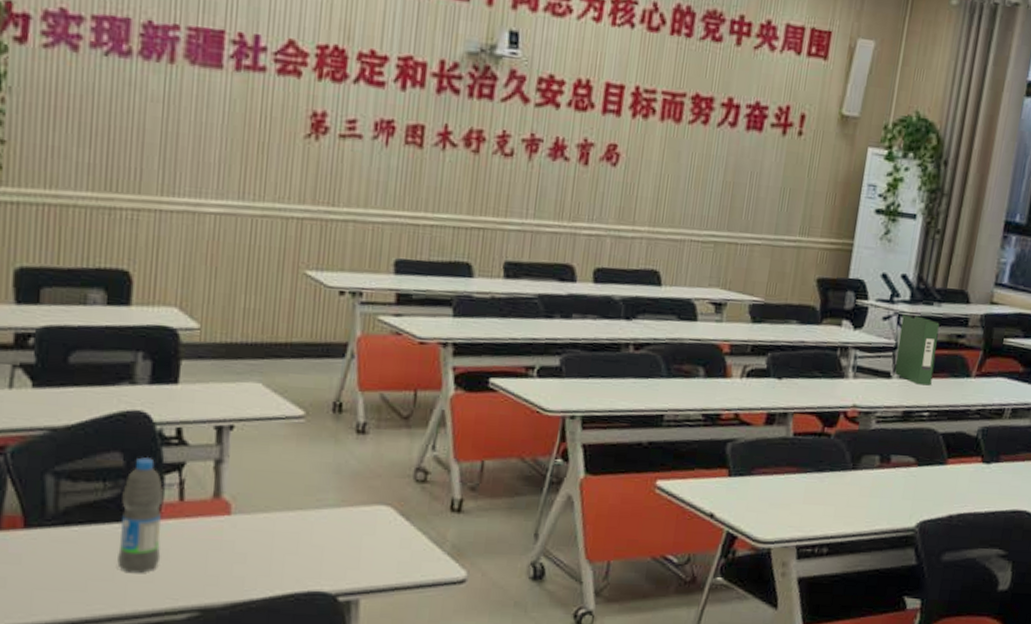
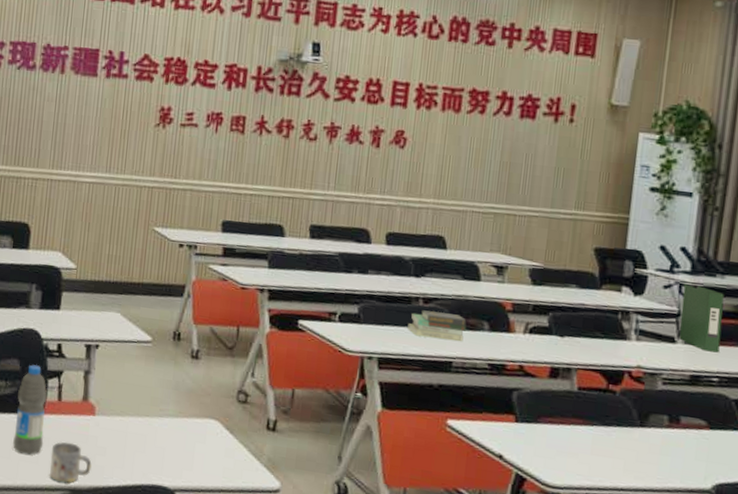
mug: none [169,551,228,602] -> present [49,442,92,483]
books: none [615,358,681,391] -> present [407,310,467,341]

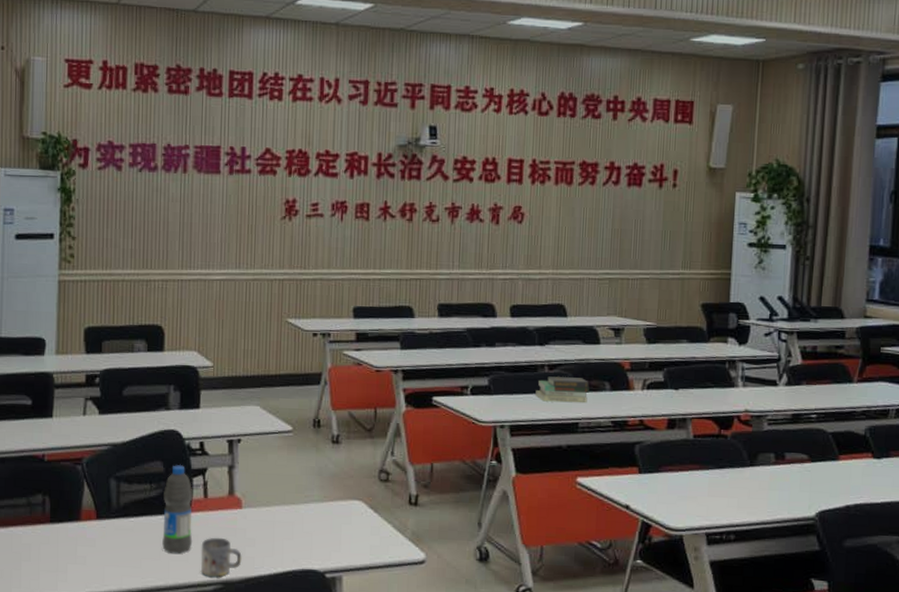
binder: present [679,284,724,353] -> none [780,331,818,391]

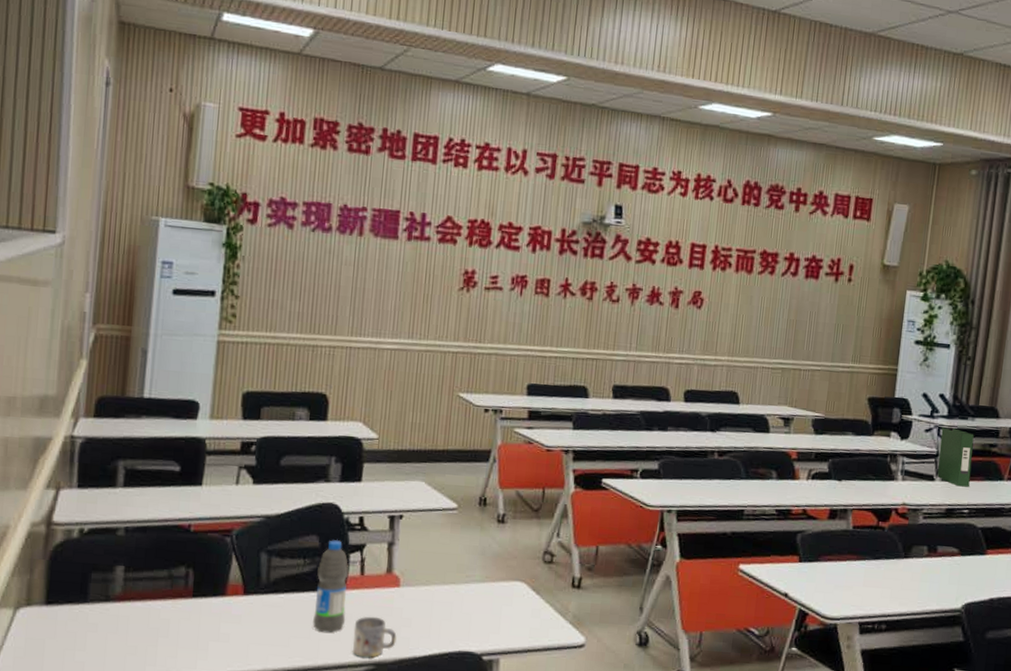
books: present [535,376,590,403] -> none [704,463,757,490]
binder: none [780,331,818,391] -> present [937,427,974,487]

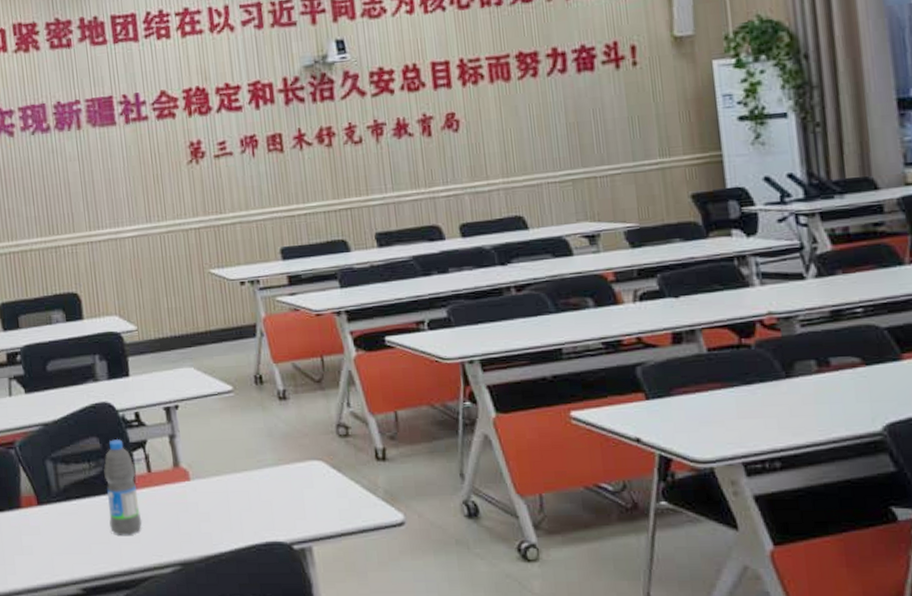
mug: present [352,616,397,658] -> none [151,514,198,557]
binder: present [937,427,974,487] -> none [800,212,857,282]

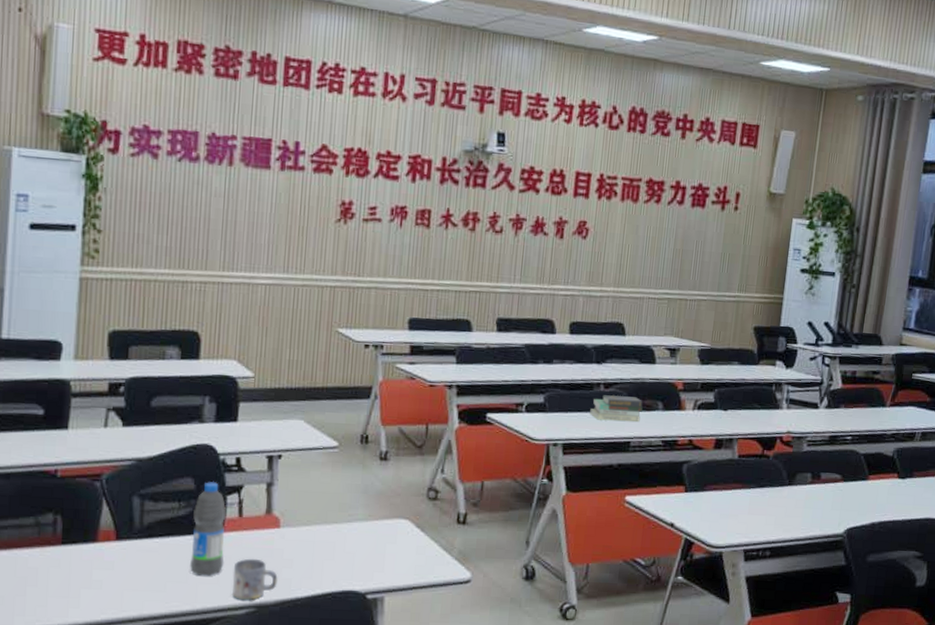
mug: none [151,514,198,557] -> present [231,558,278,600]
books: none [504,296,569,328] -> present [590,395,643,422]

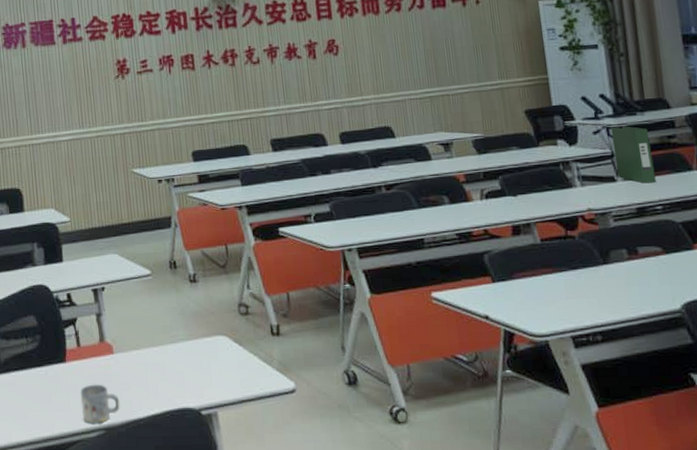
water bottle: present [190,481,227,576] -> none [38,316,72,403]
books: present [590,395,643,422] -> none [377,194,429,221]
binder: none [821,355,858,414] -> present [610,126,656,184]

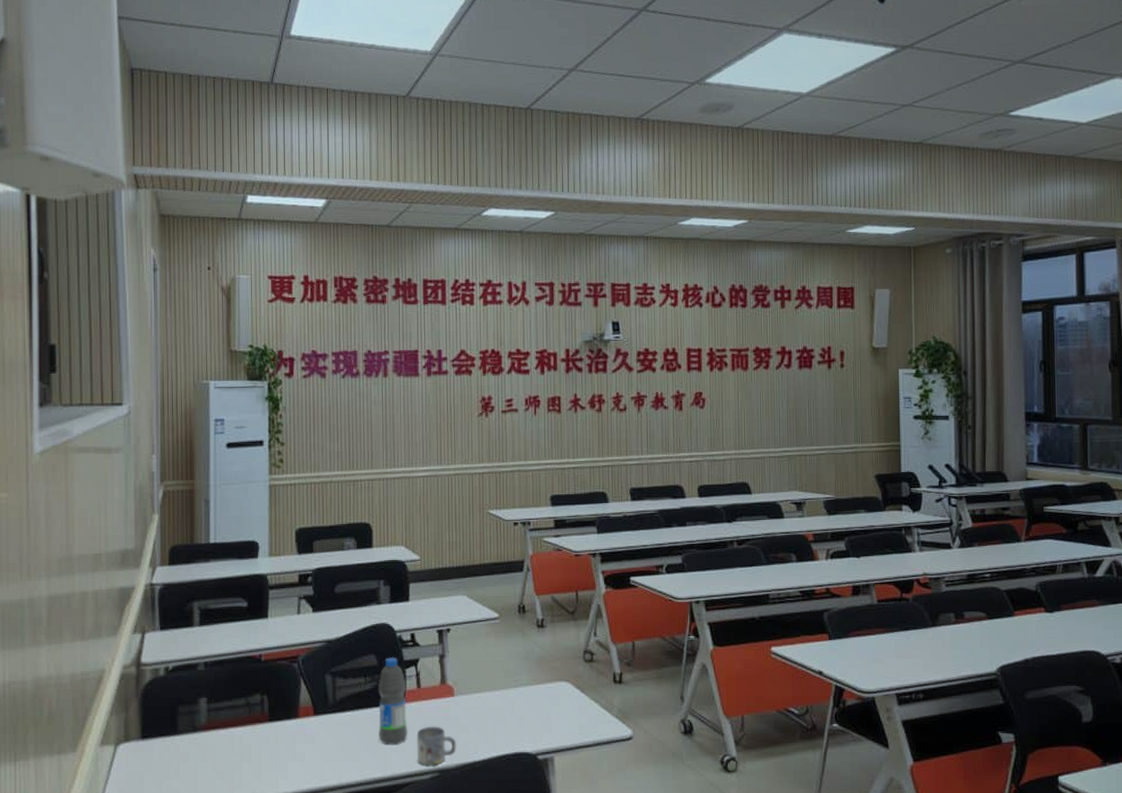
water bottle: none [38,316,72,403] -> present [377,656,408,744]
binder: present [610,126,656,184] -> none [952,496,987,552]

